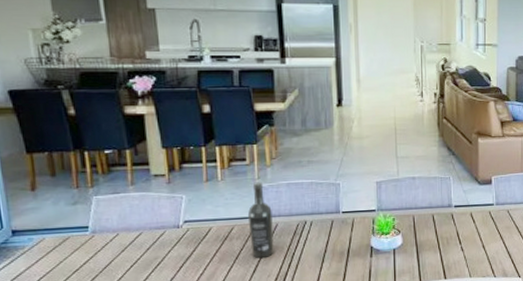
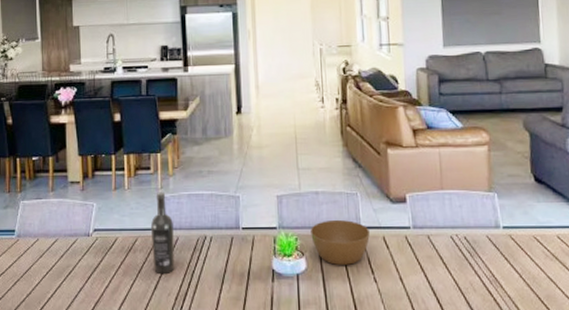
bowl: none [407,200,459,240] -> present [311,219,370,266]

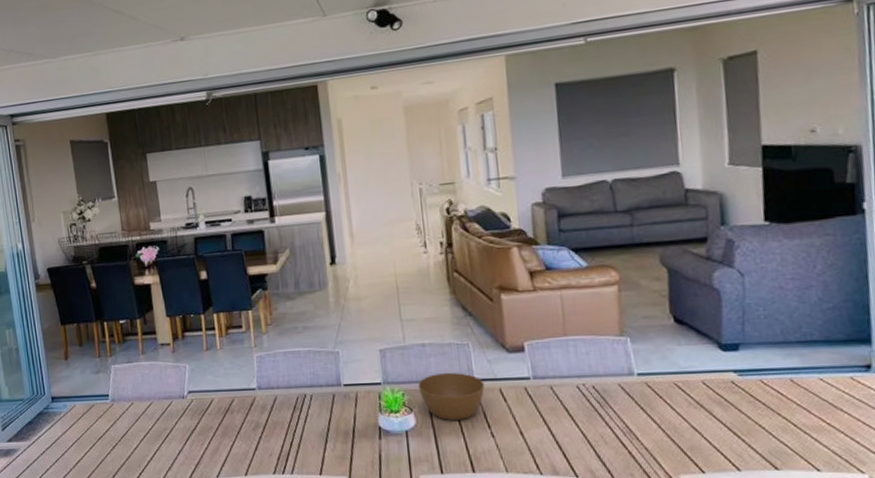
wine bottle: present [150,191,175,273] -> none [246,350,275,434]

